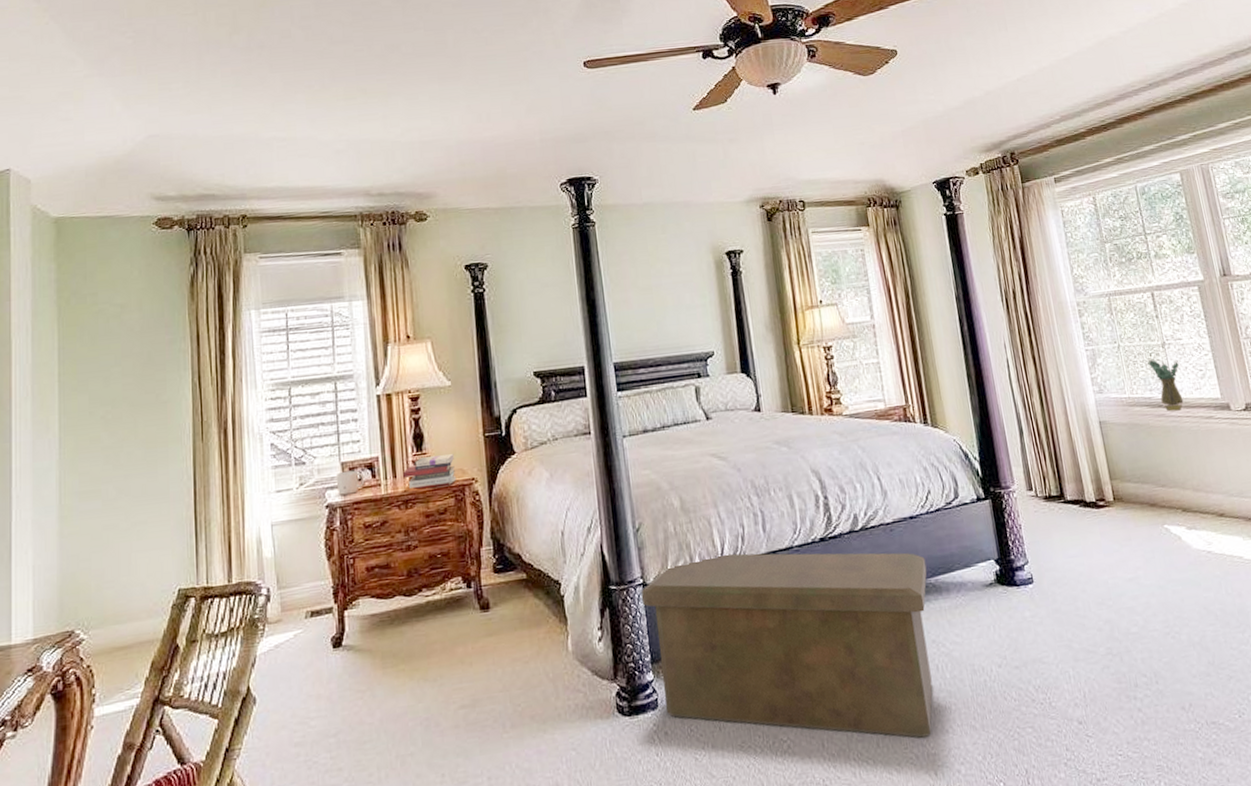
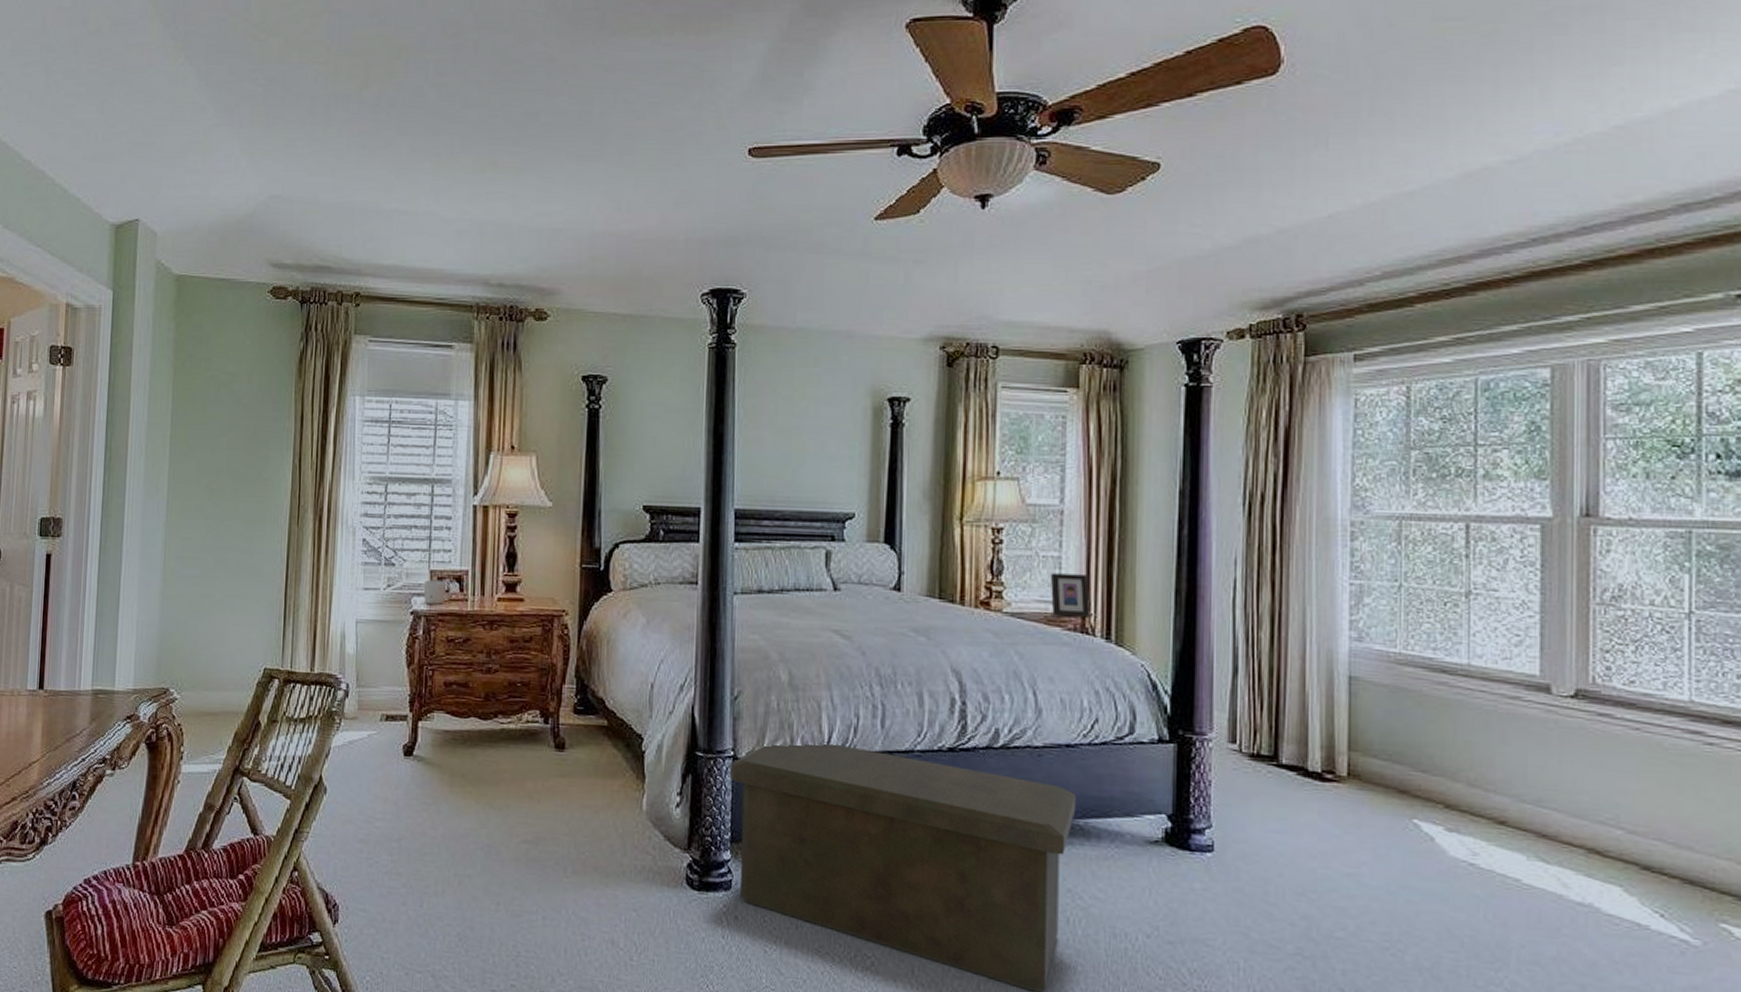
books: present [403,454,457,489] -> none [491,579,547,613]
picture frame: none [873,374,908,412] -> present [1050,573,1089,618]
vase: present [1147,358,1184,412] -> none [1438,607,1485,682]

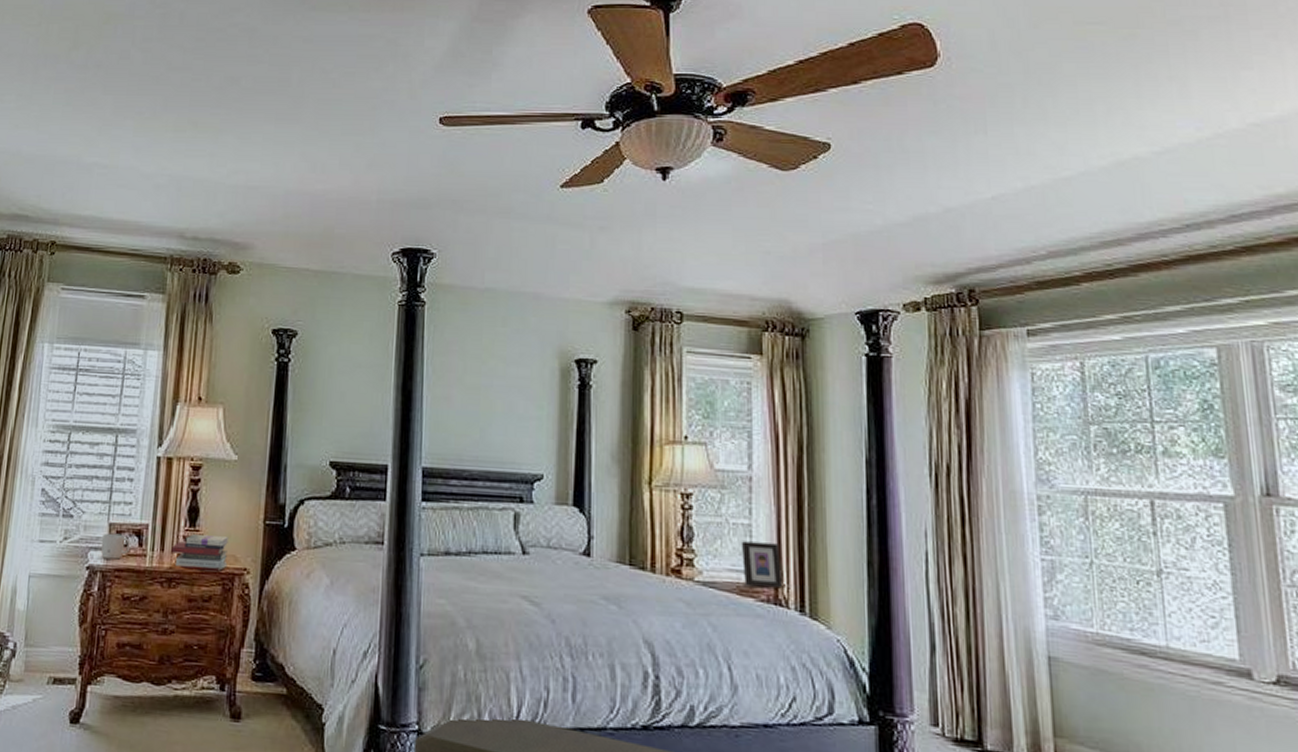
books: none [491,579,547,613] -> present [171,534,228,571]

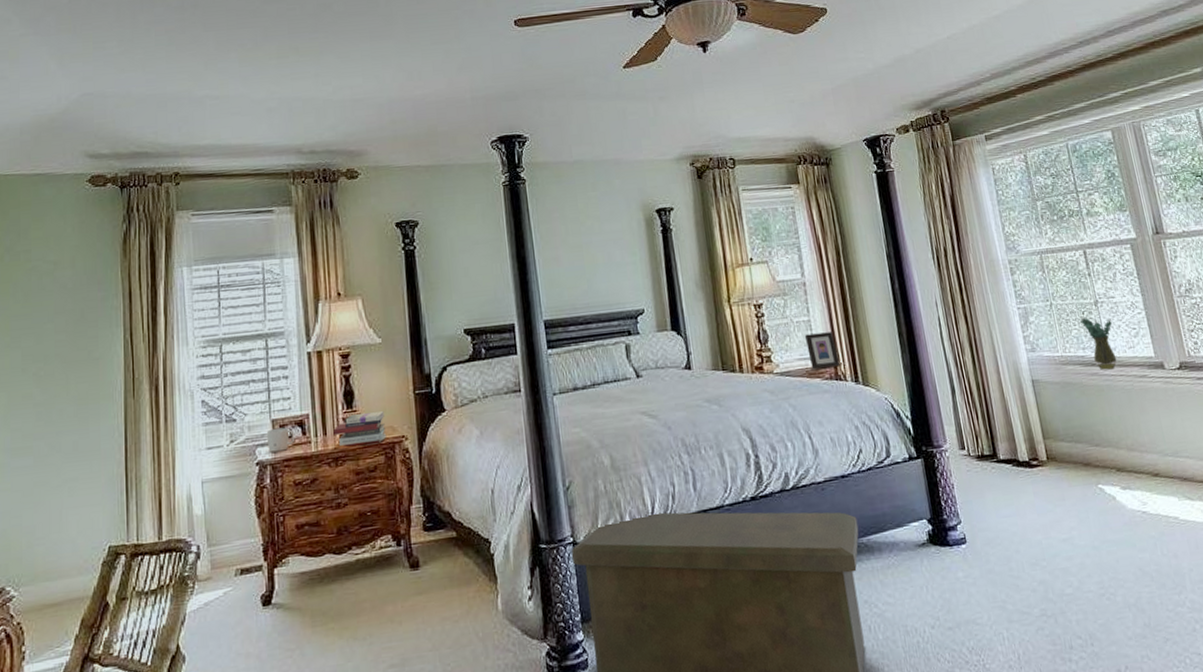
vase: none [1131,586,1180,665] -> present [1079,316,1117,370]

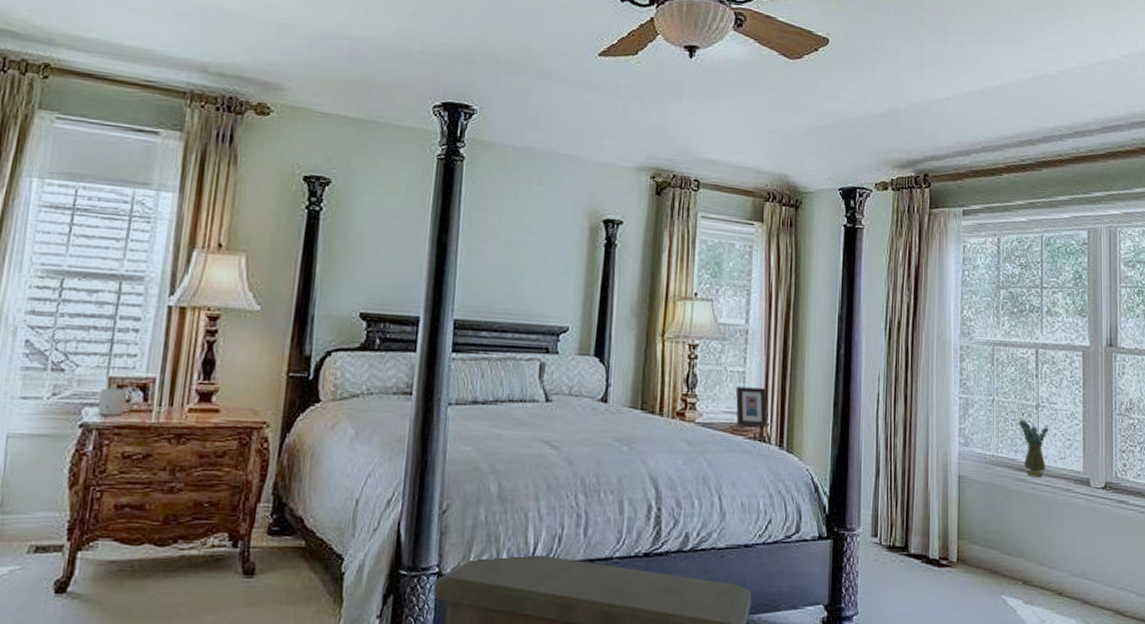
books: present [333,411,387,447] -> none [181,388,247,425]

